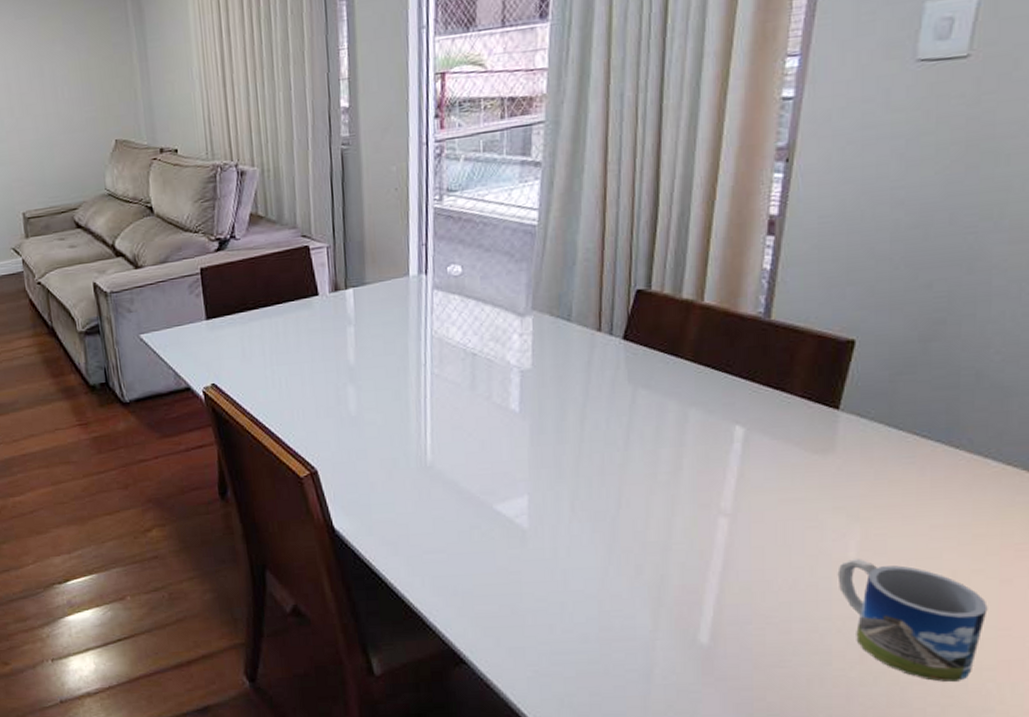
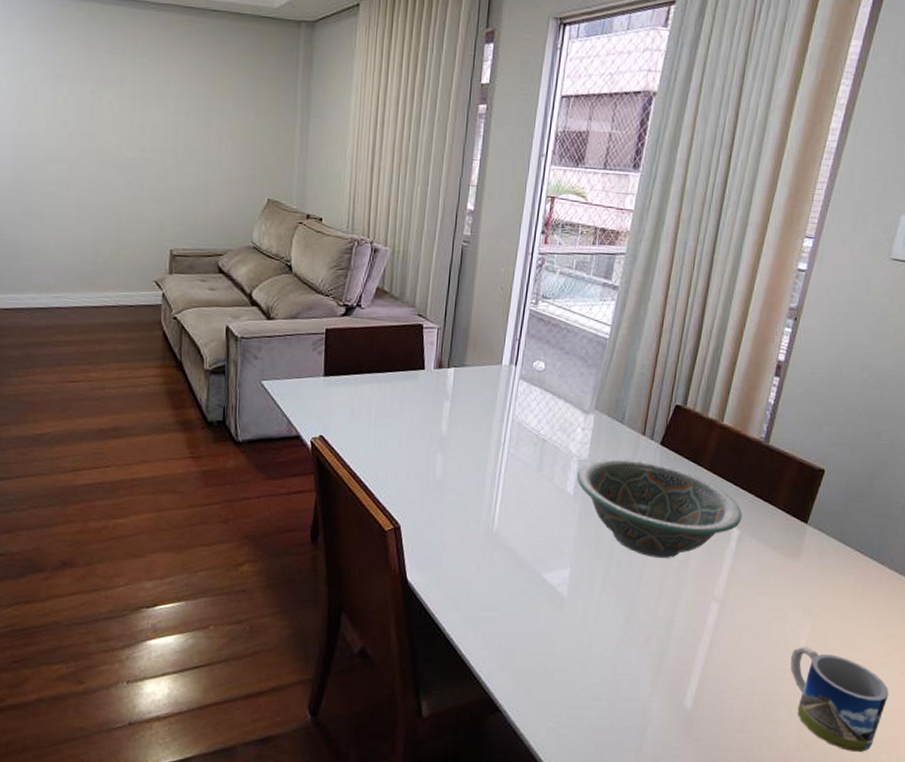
decorative bowl: none [521,360,746,473] -> present [577,458,743,558]

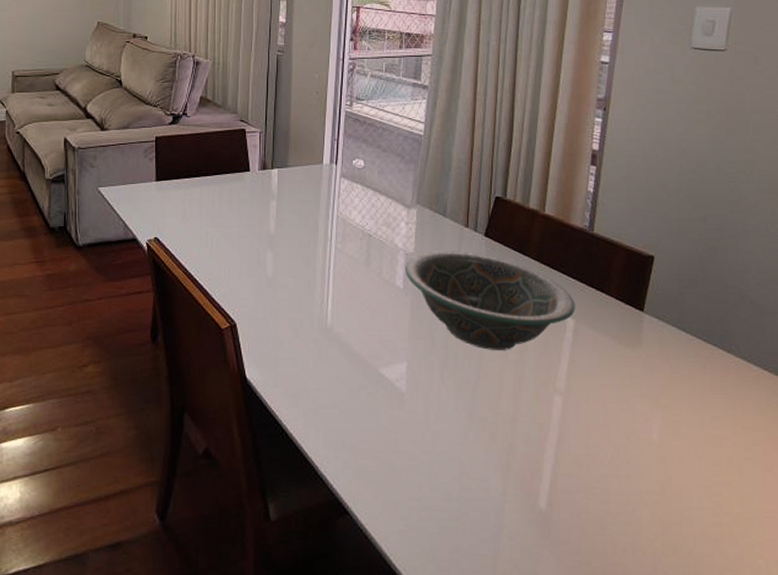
mug: present [790,647,889,752] -> none [644,441,756,556]

